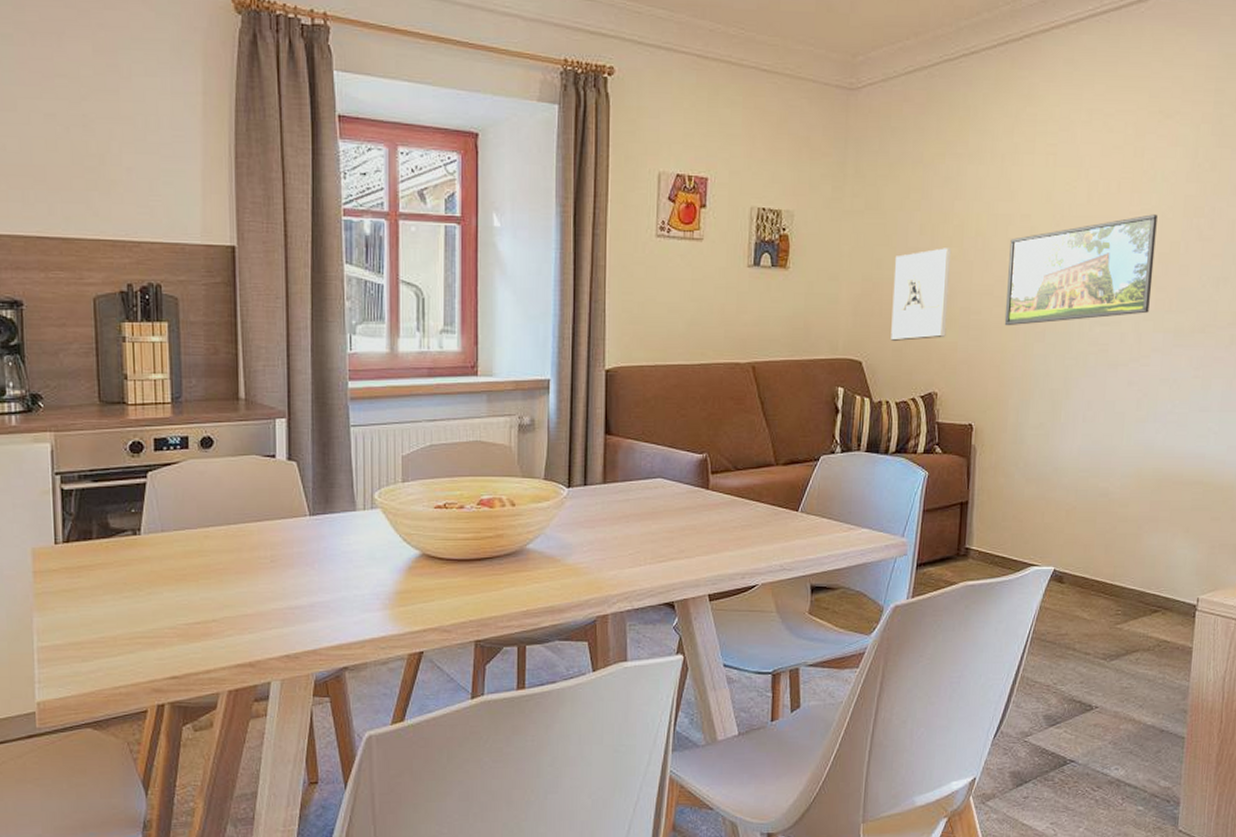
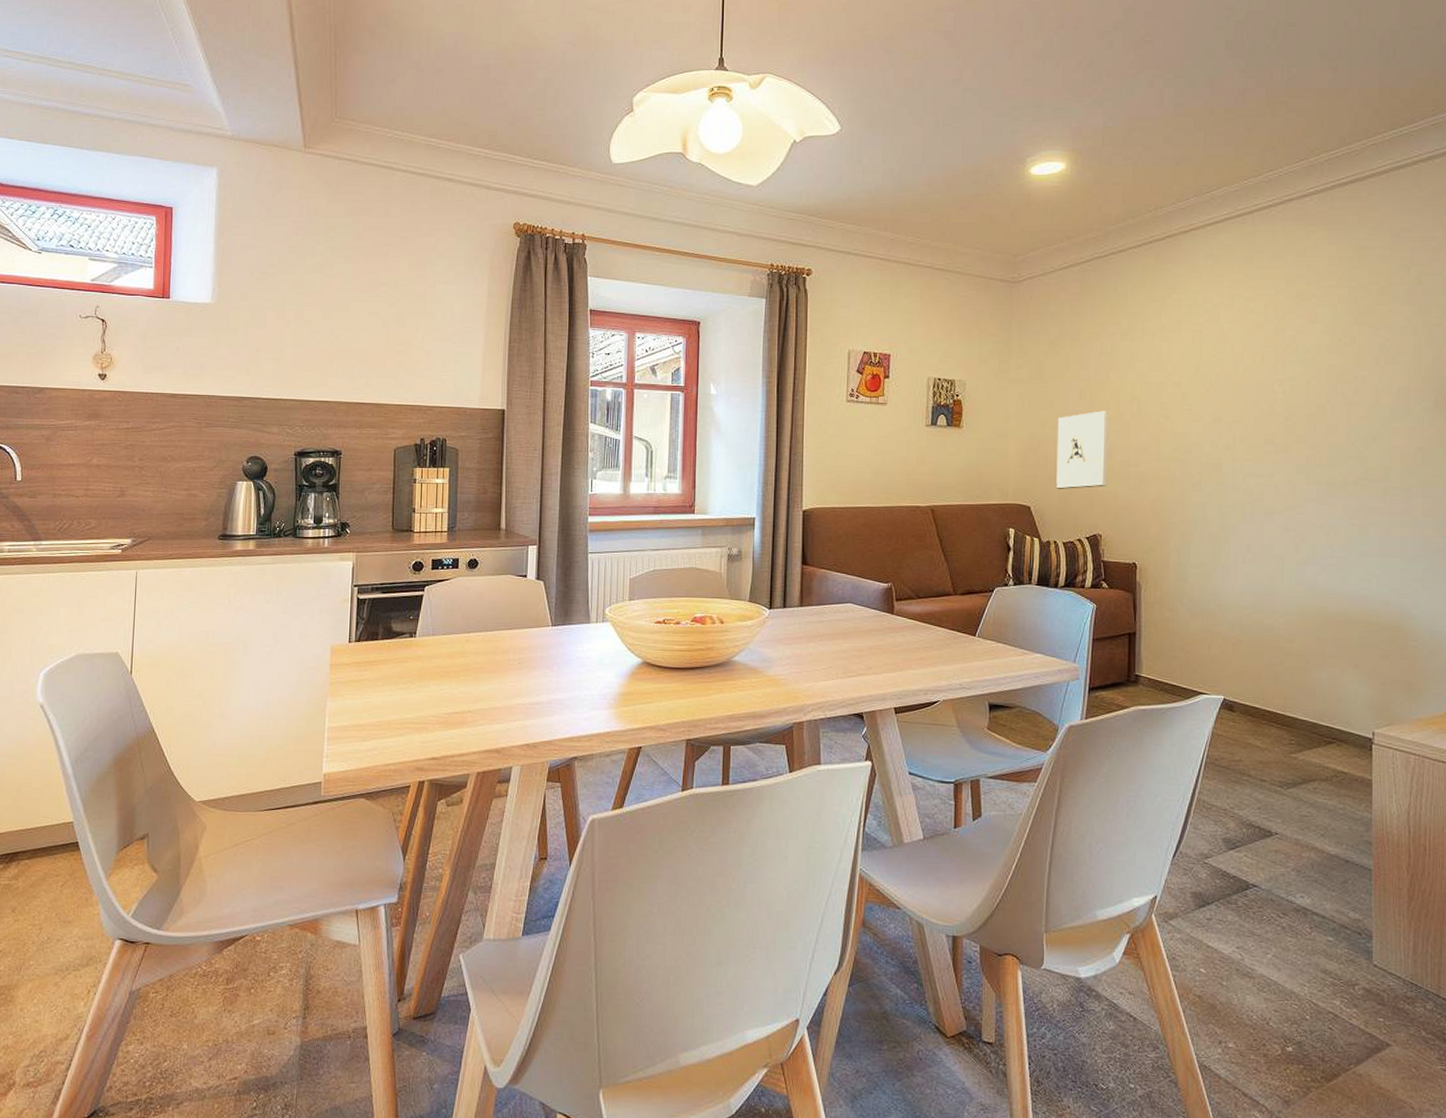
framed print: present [1004,214,1158,326] -> none [1161,382,1302,478]

